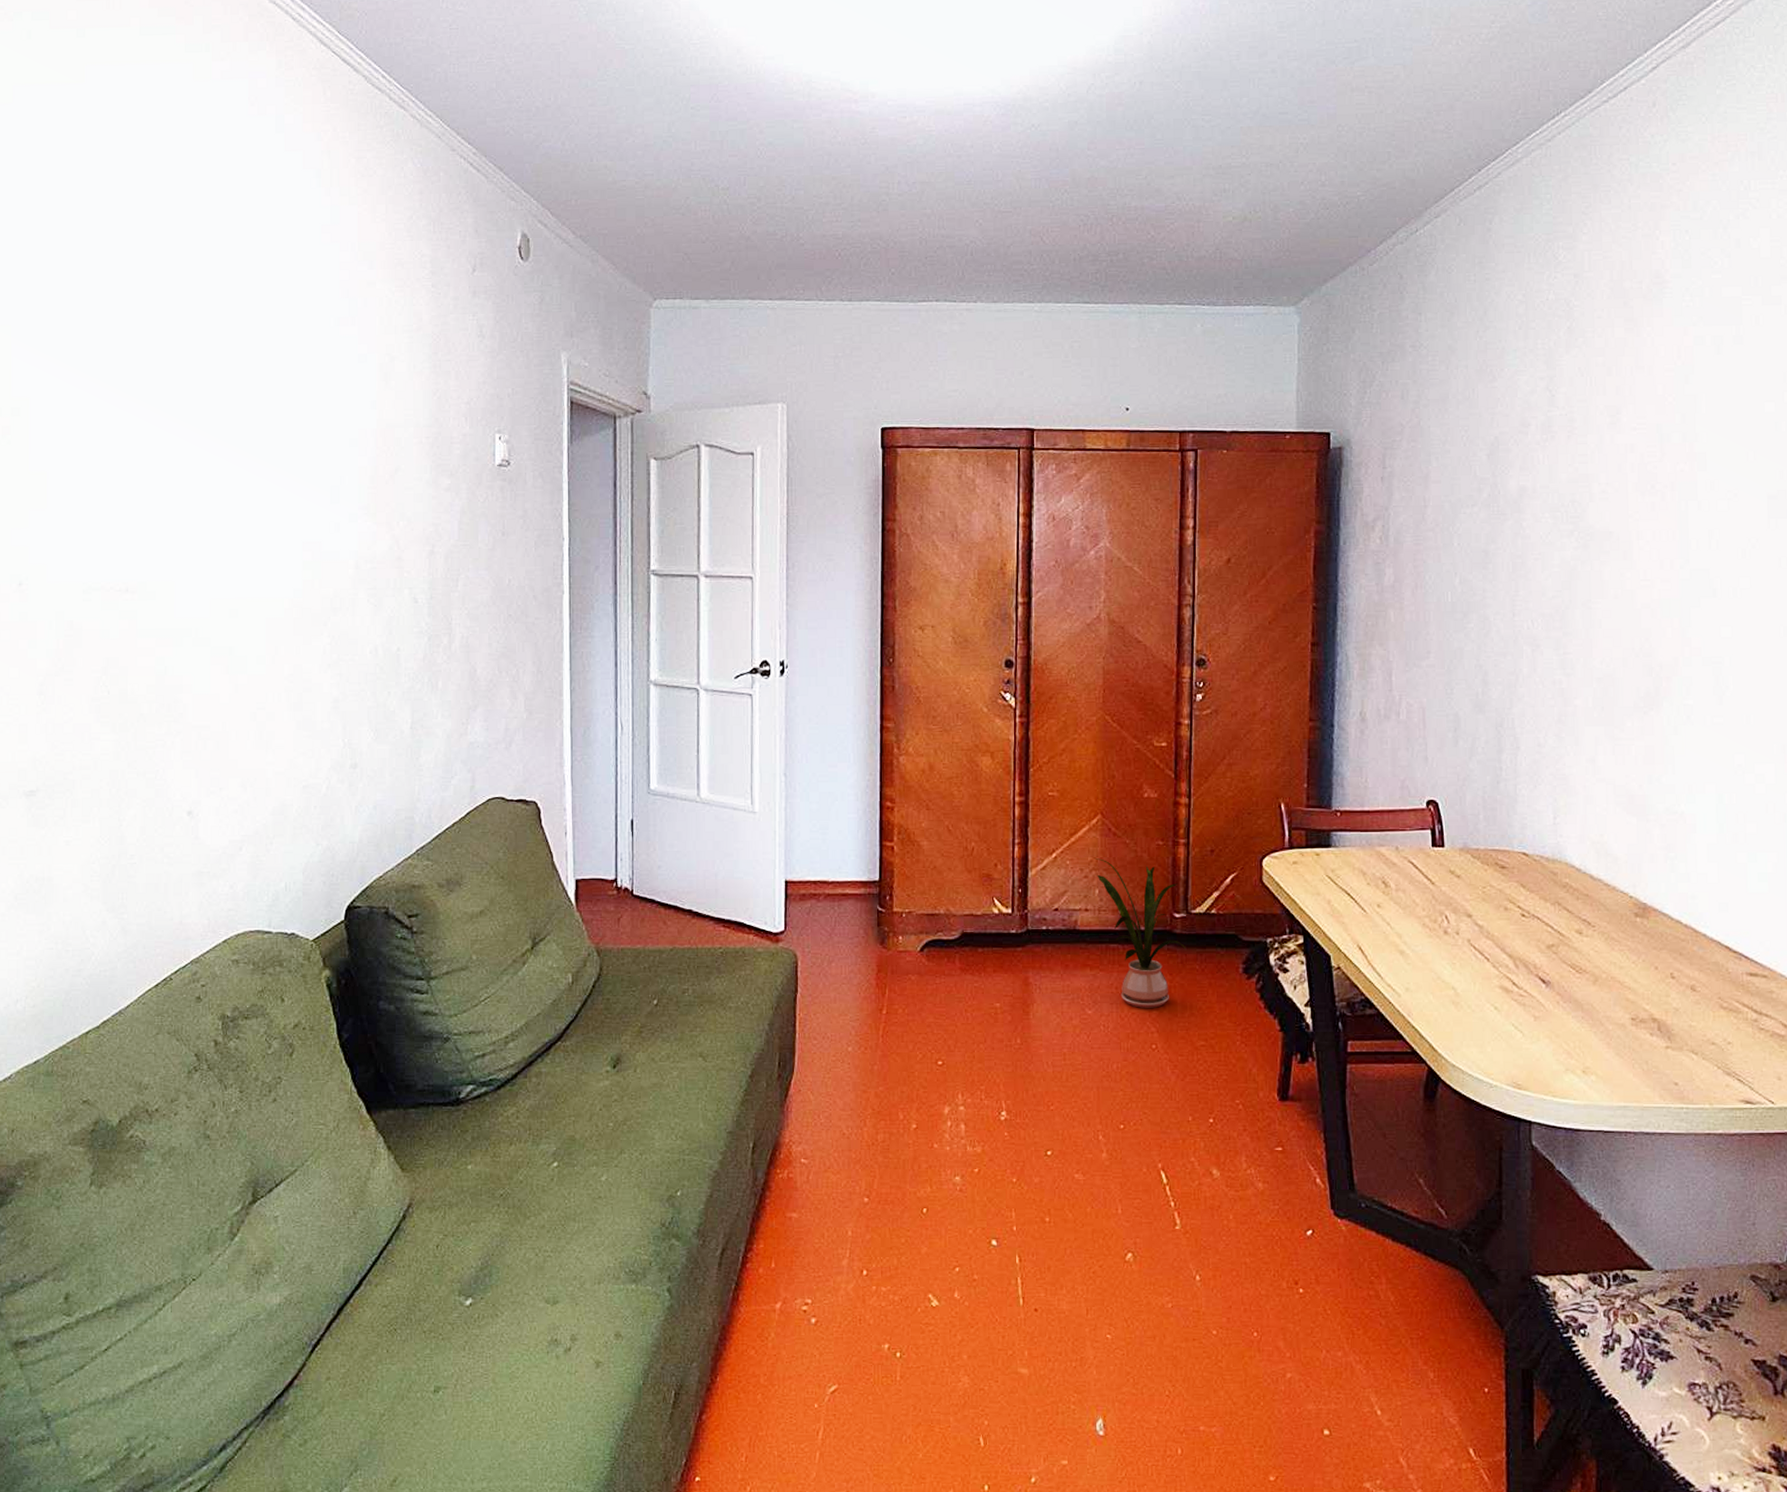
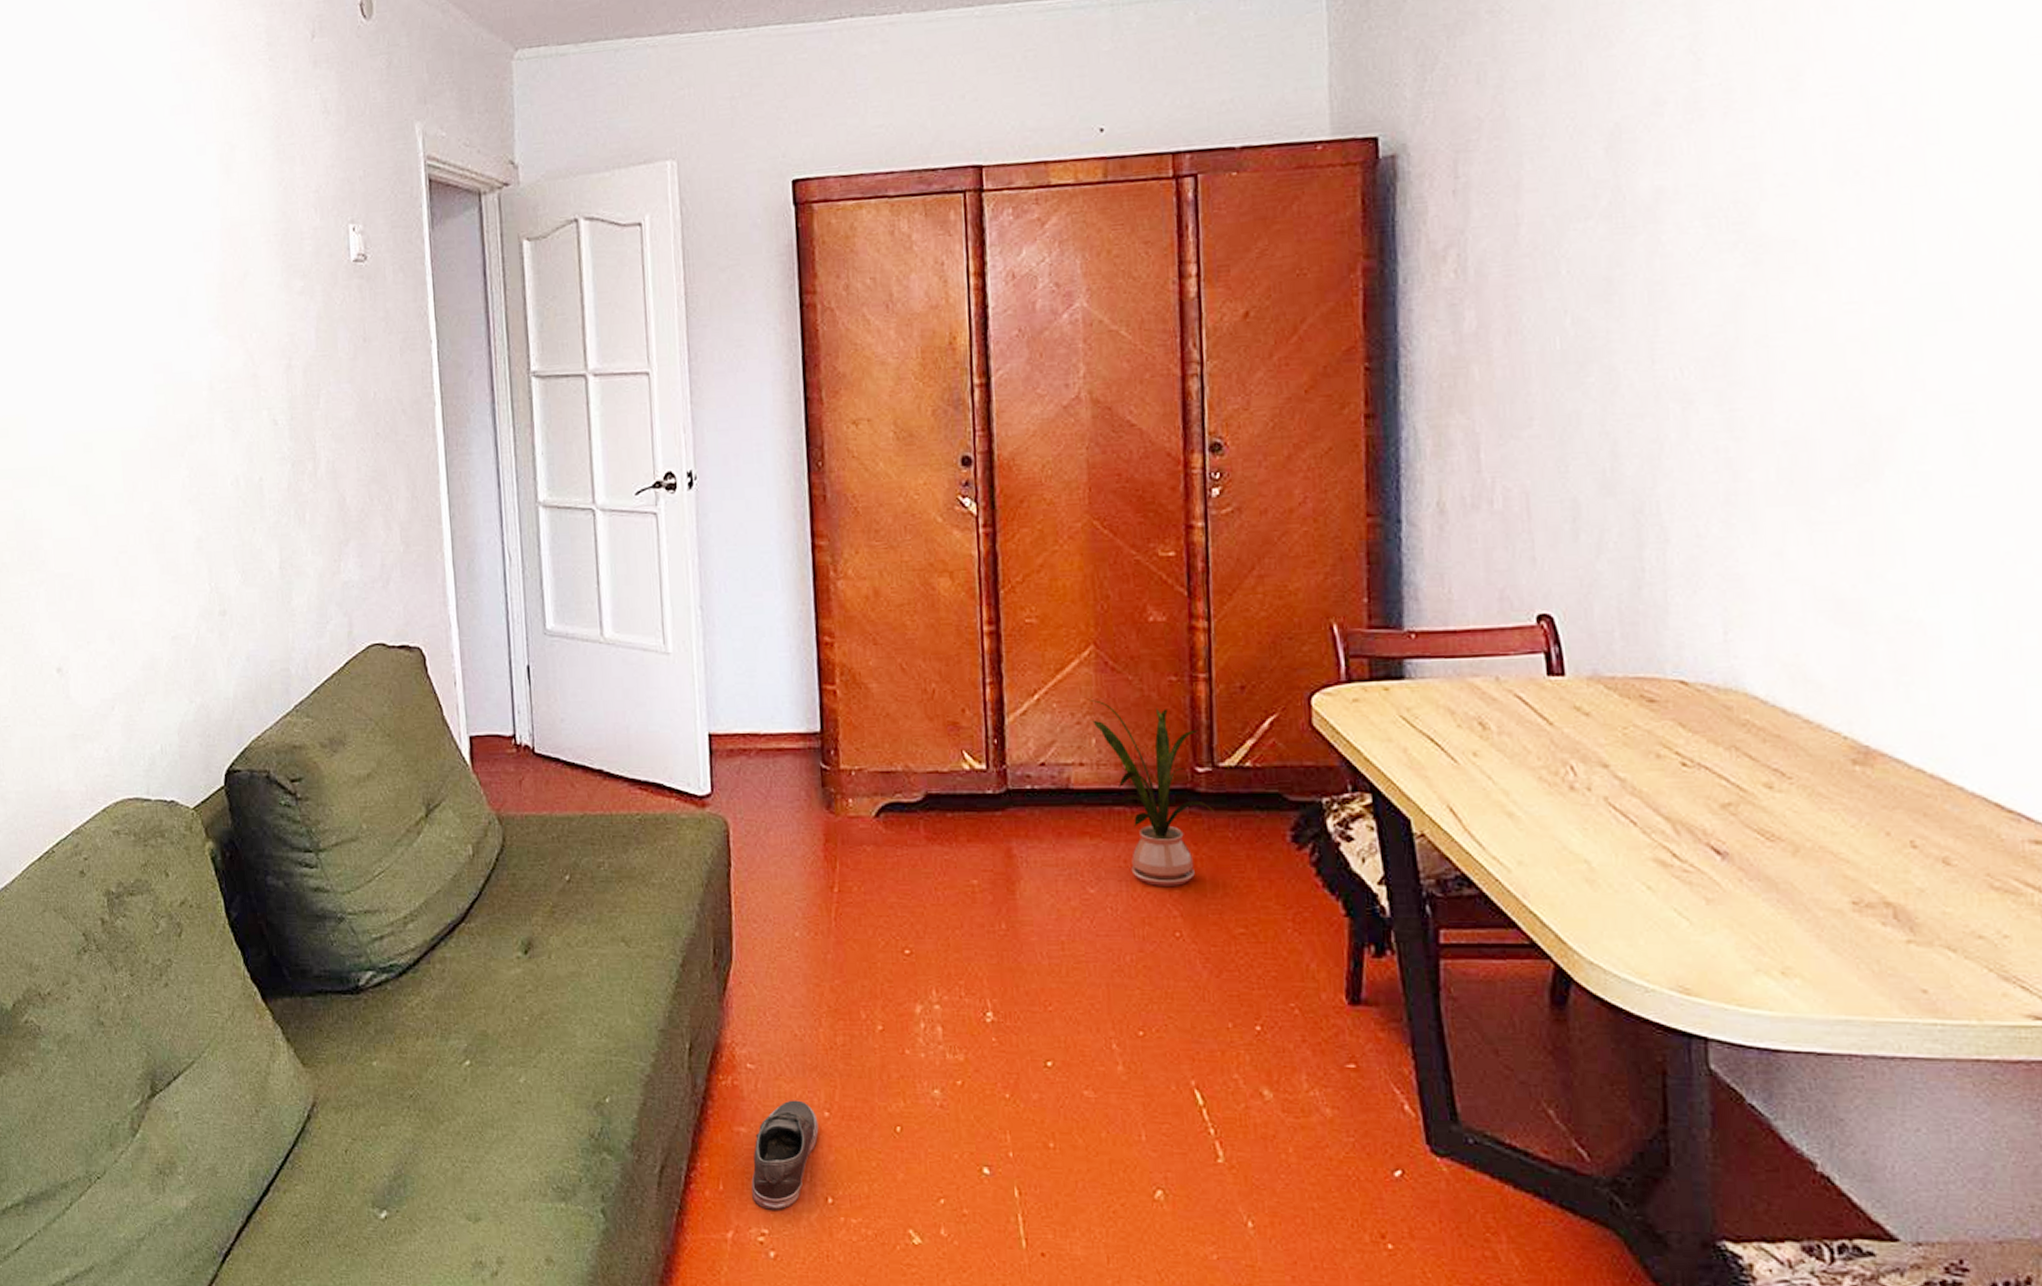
shoe: none [799,1189,859,1283] -> present [751,1100,819,1210]

